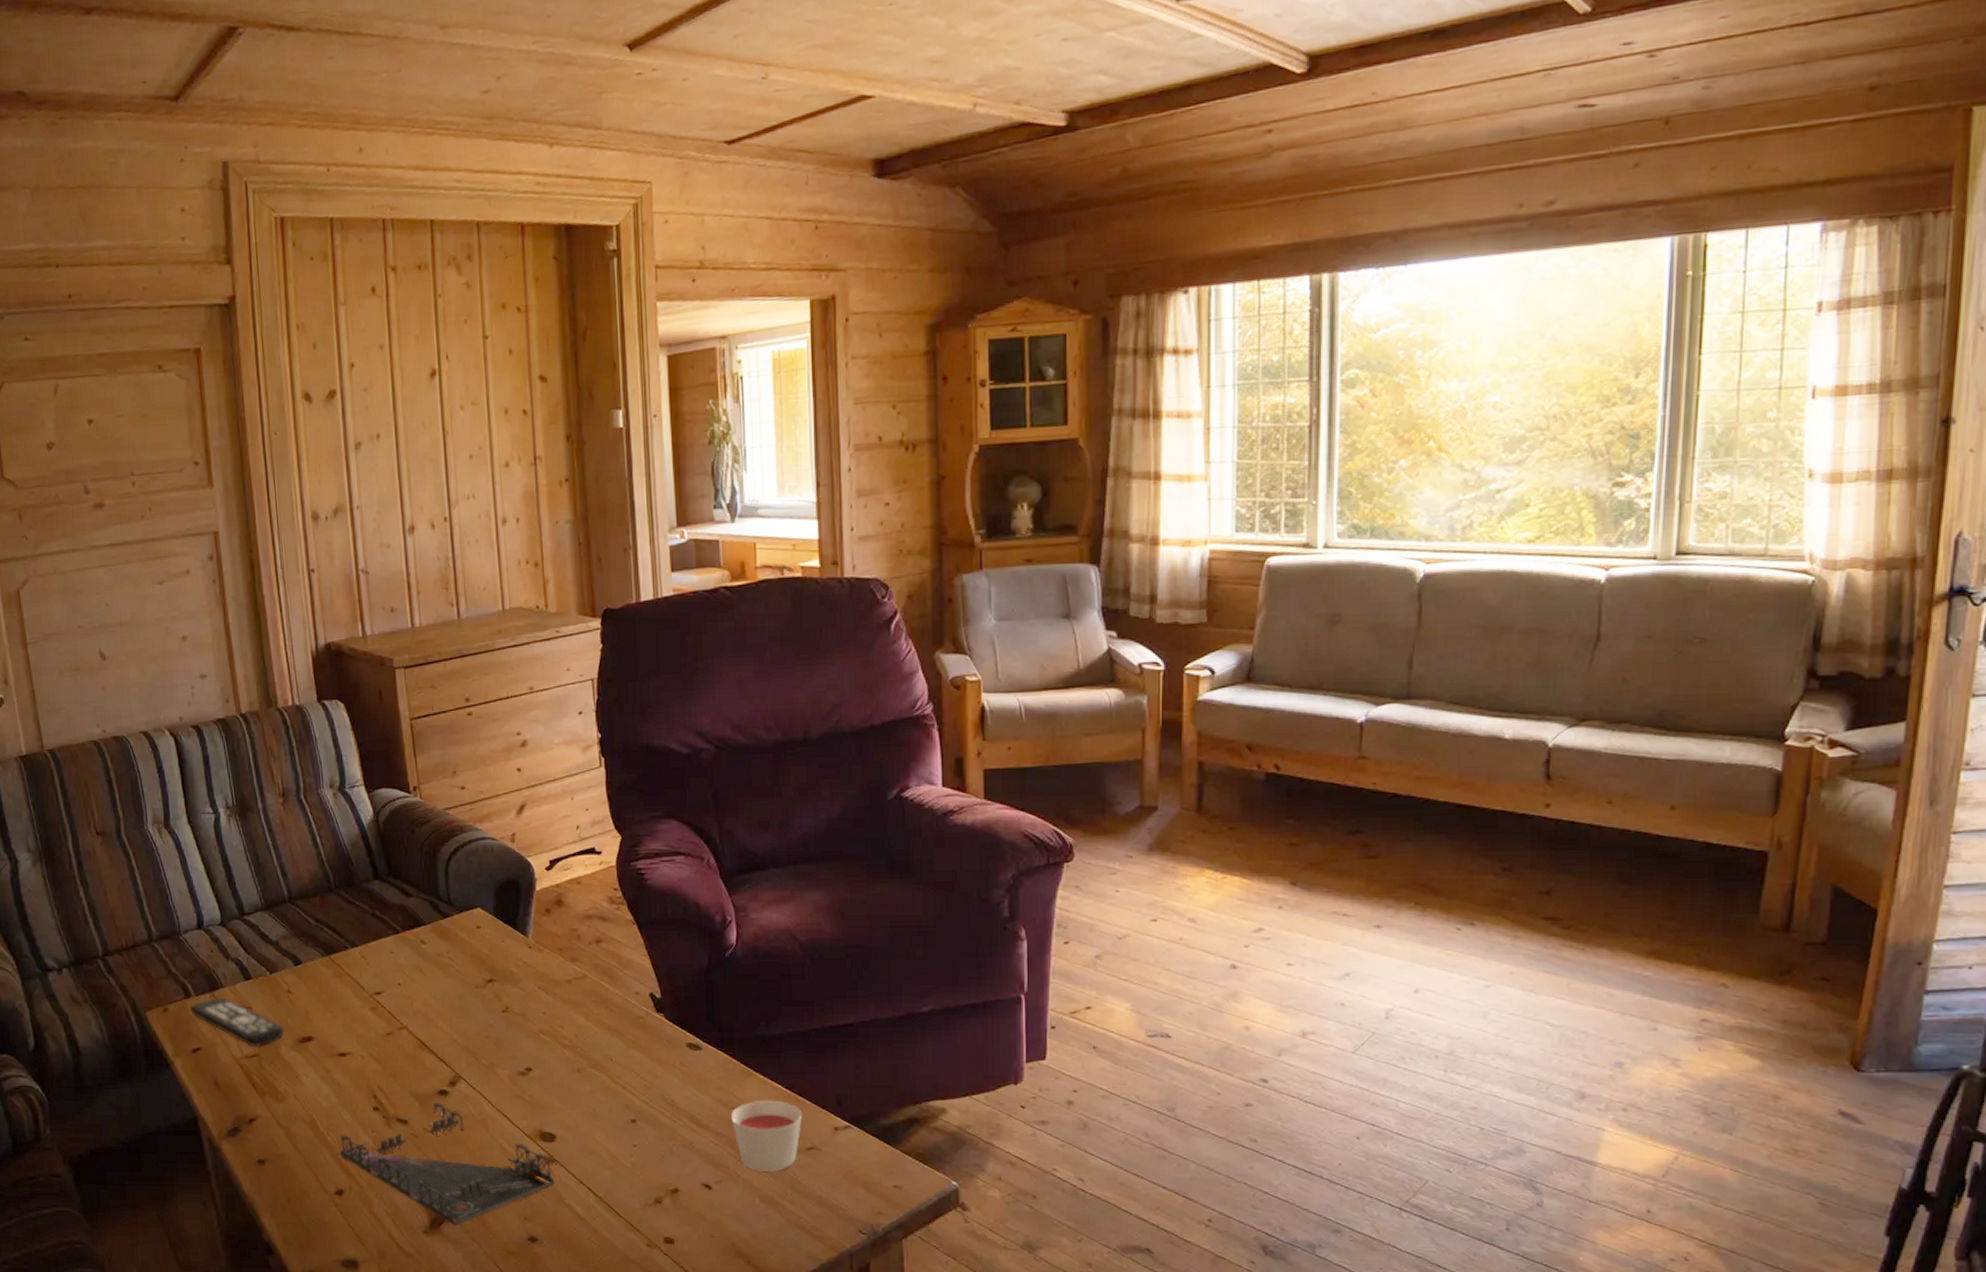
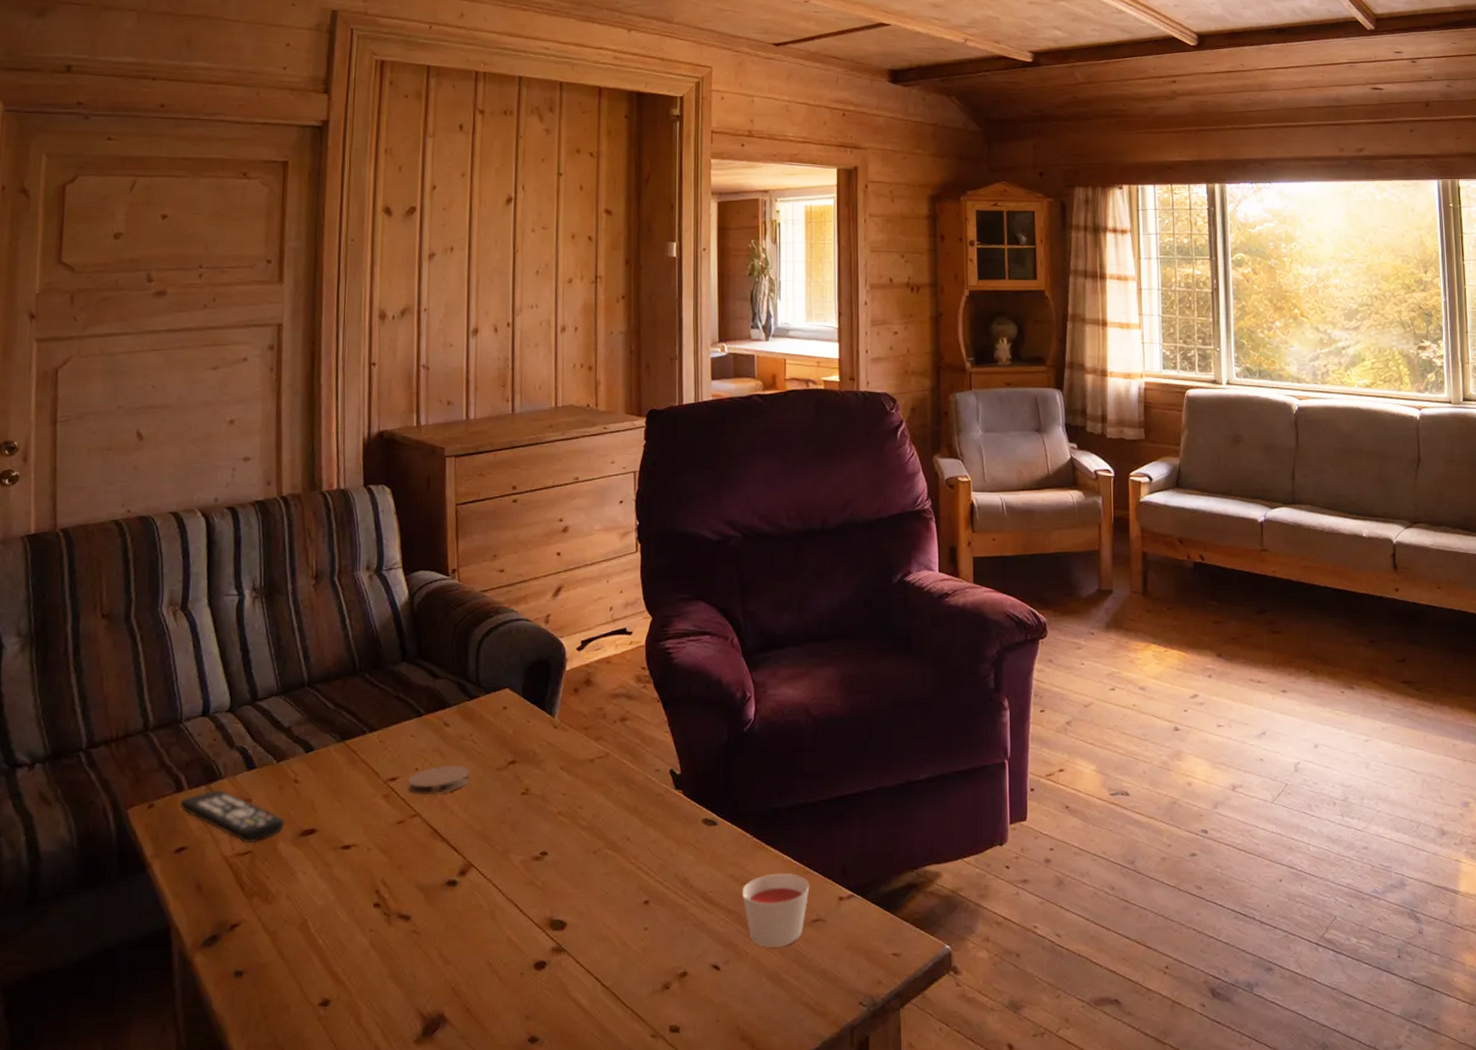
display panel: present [339,1102,555,1226] -> none [330,894,561,1032]
coaster: none [391,982,451,1010] -> present [407,766,470,796]

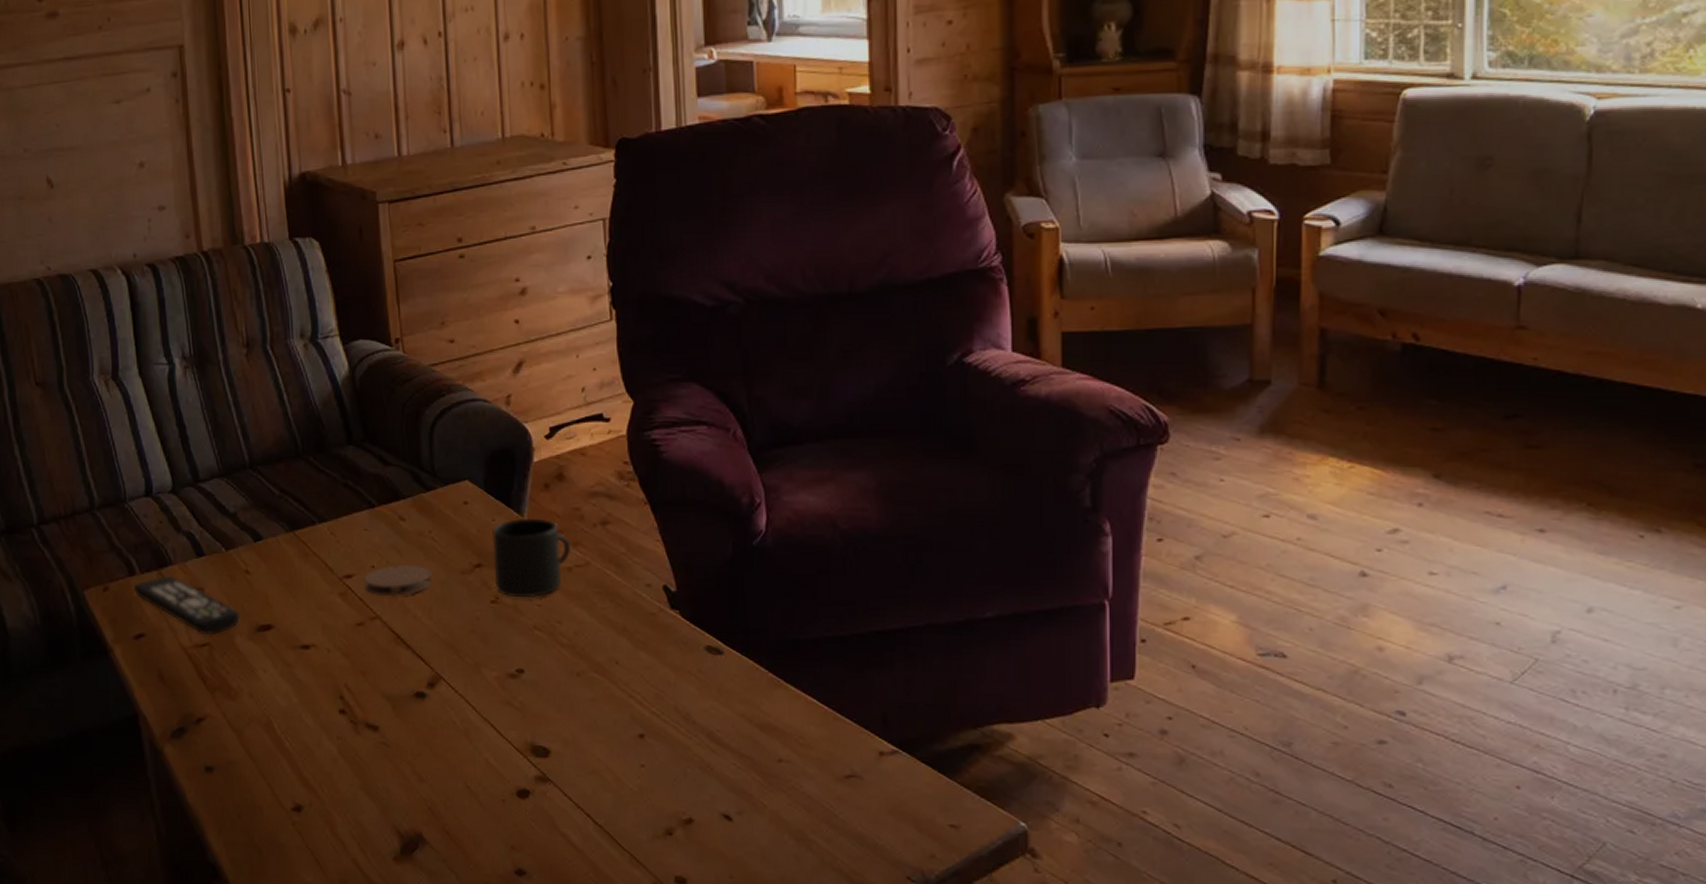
mug: none [526,718,595,789] -> present [492,518,572,599]
candle: present [742,873,810,948] -> none [756,716,842,802]

